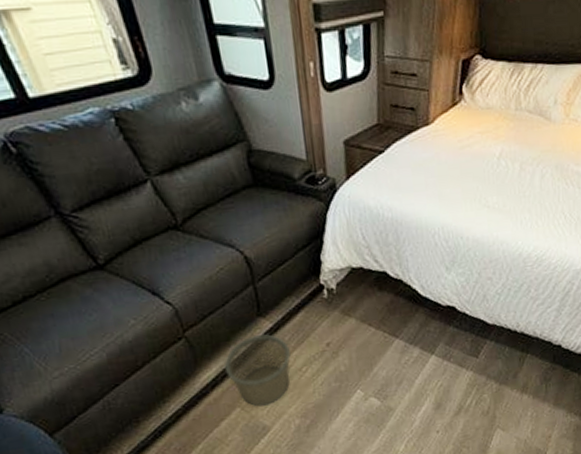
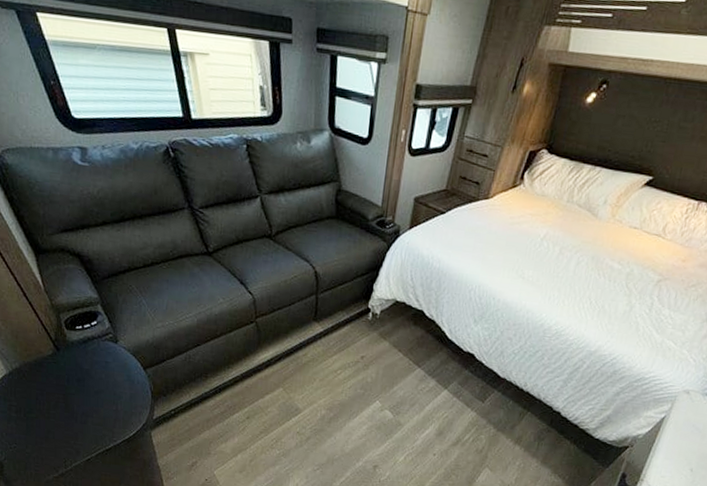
basket: present [225,334,291,407] -> none [279,334,332,393]

